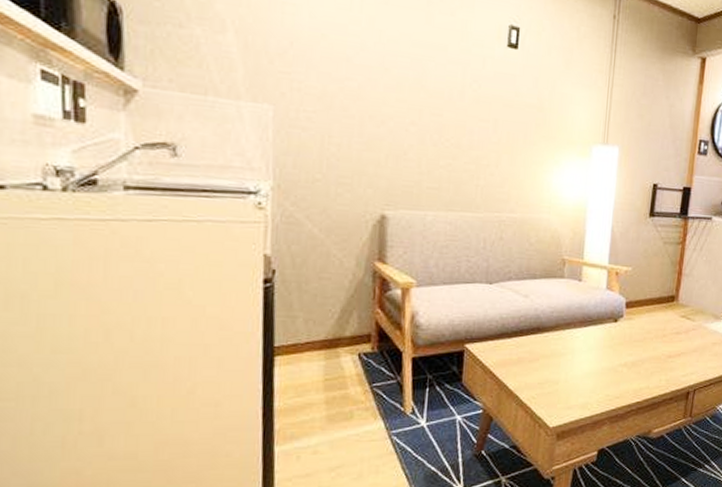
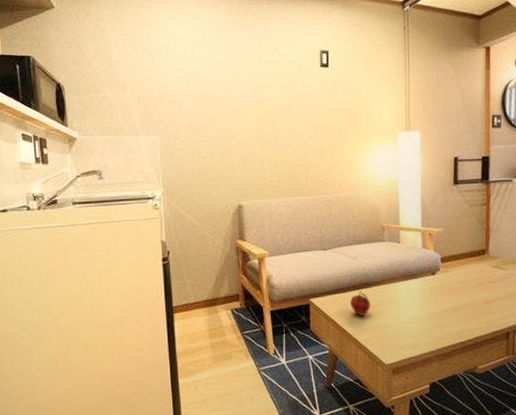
fruit: none [514,337,540,367] -> present [349,291,371,316]

